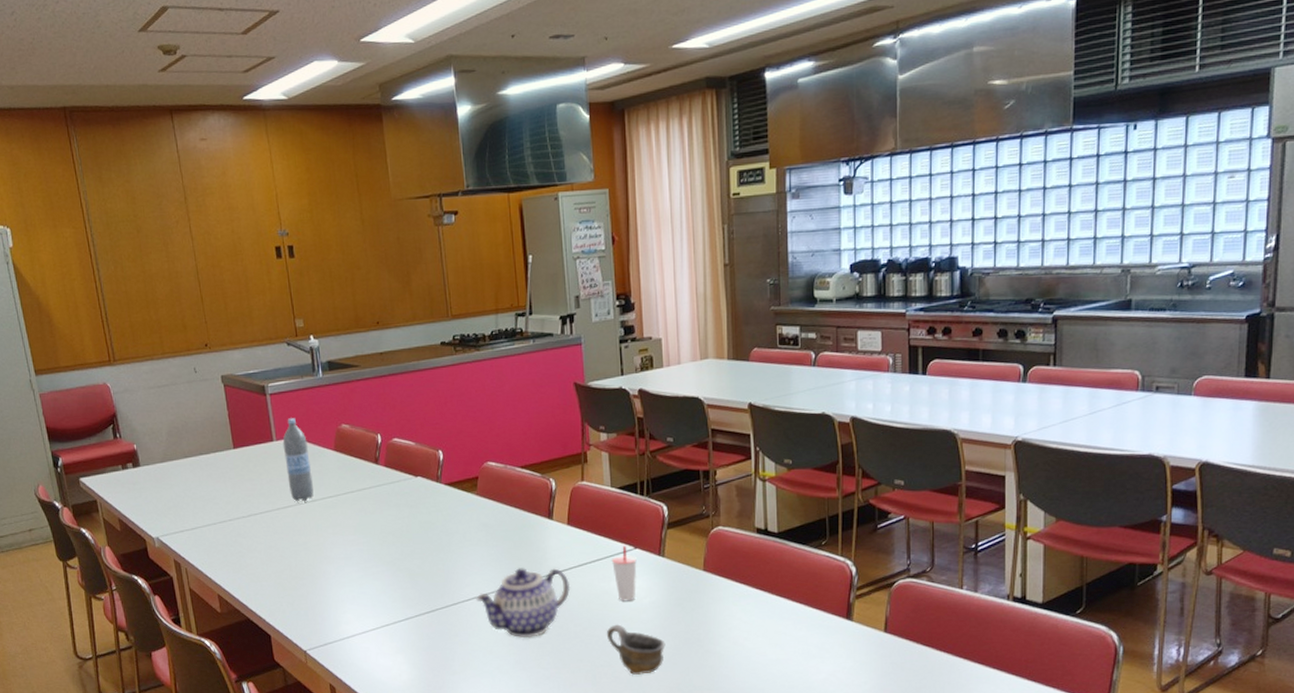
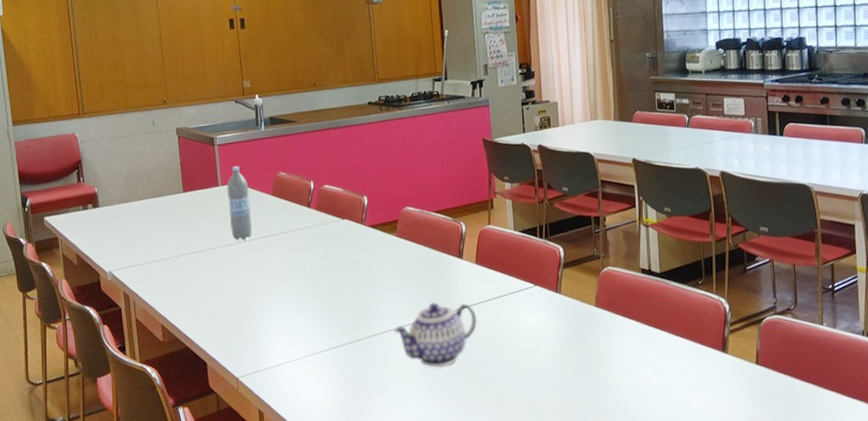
cup: present [606,624,666,675] -> none [509,355,562,402]
cup: present [611,545,637,602] -> none [514,282,537,334]

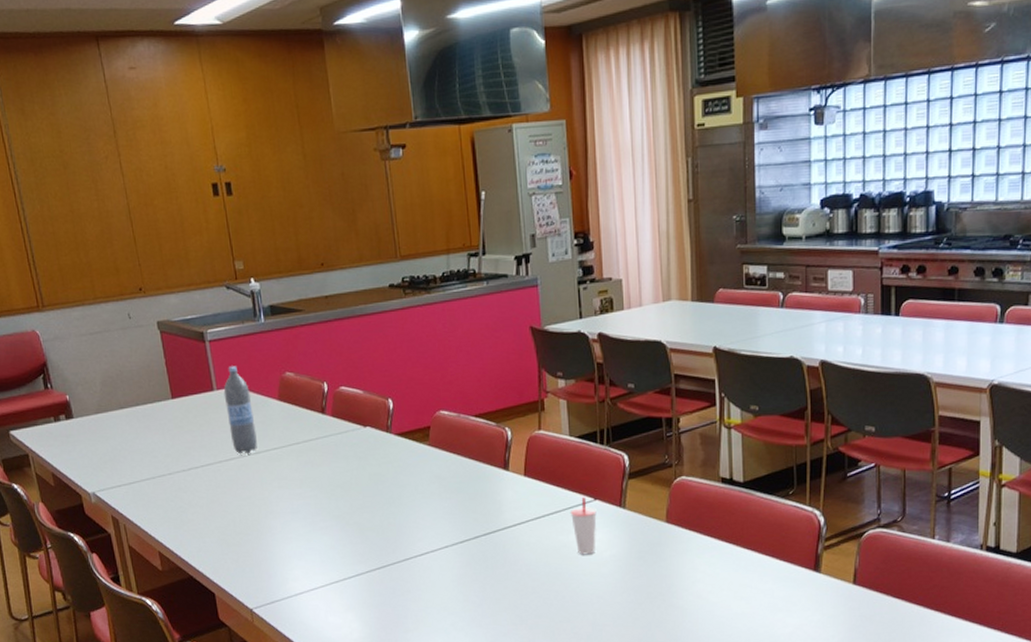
teapot: present [393,302,478,368] -> none [429,521,528,594]
cup: none [514,282,537,334] -> present [570,496,597,555]

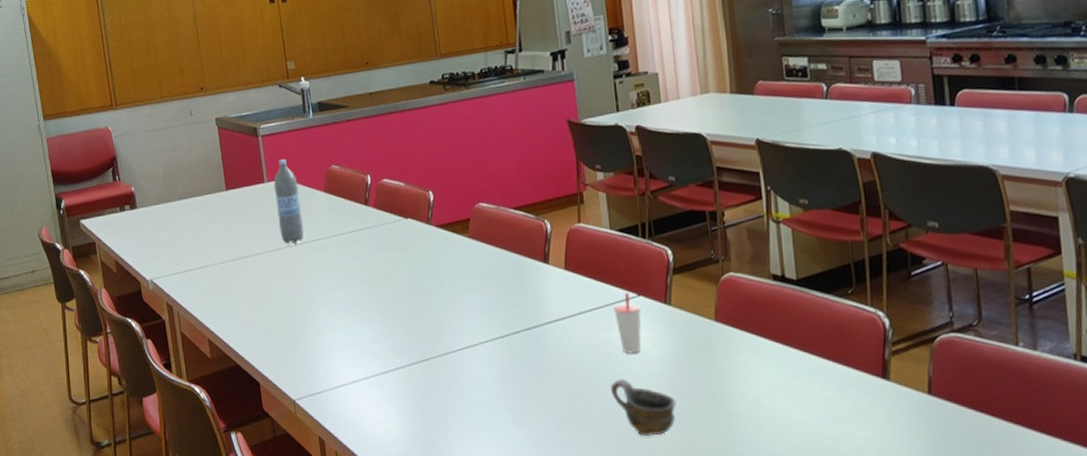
cup: none [565,578,627,630] -> present [610,379,677,436]

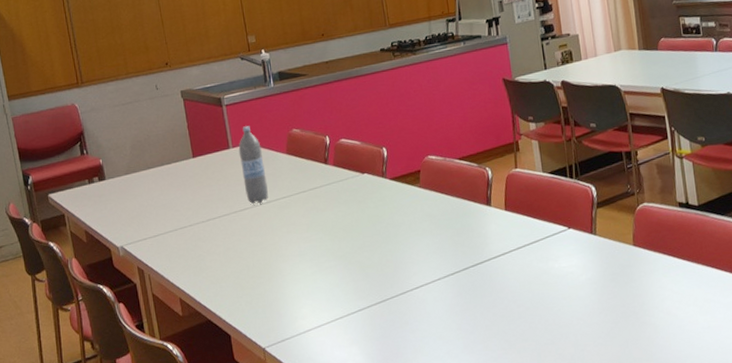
cup: present [610,379,677,436] -> none [547,302,604,351]
cup: present [613,292,642,354] -> none [547,226,573,280]

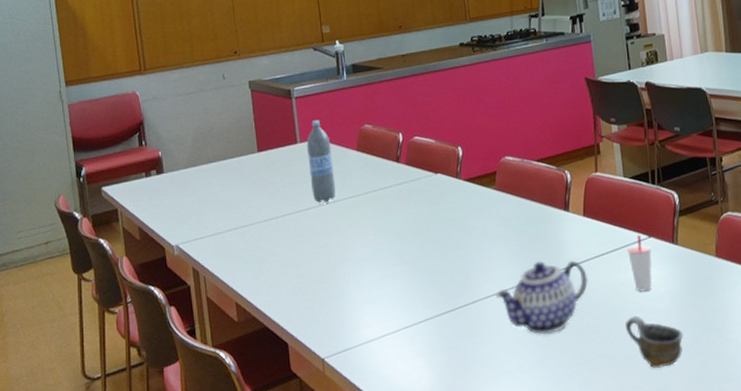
teapot: none [424,252,512,322] -> present [496,260,589,335]
cup: none [547,226,573,280] -> present [626,234,652,292]
cup: none [547,302,604,351] -> present [625,316,684,368]

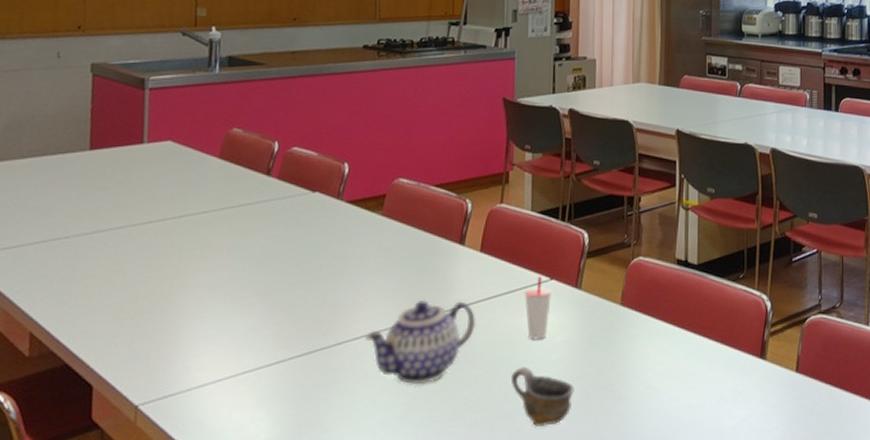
water bottle: present [306,120,336,204] -> none [153,118,187,217]

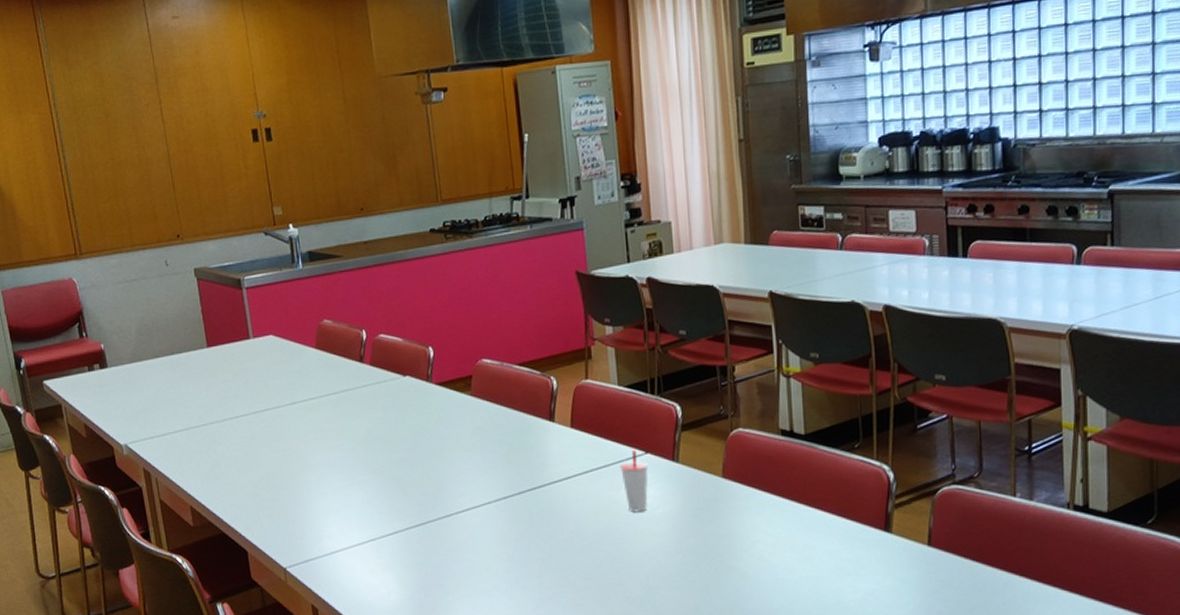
teapot: present [365,300,476,385] -> none [471,475,575,554]
cup: present [510,366,575,426] -> none [615,538,682,594]

